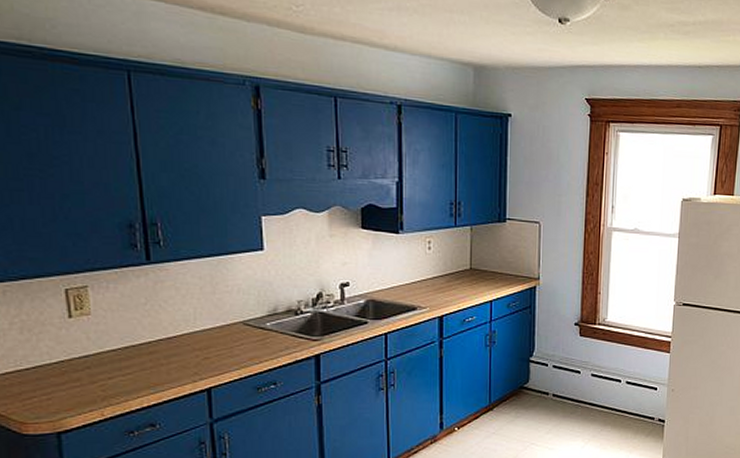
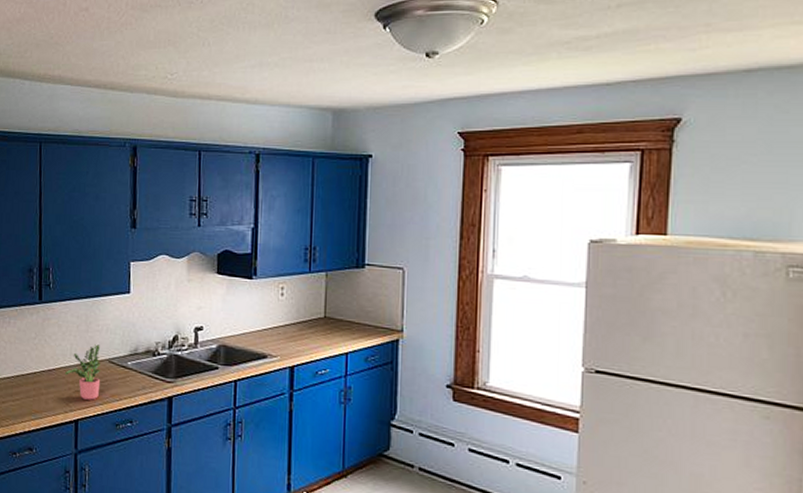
potted plant: none [188,306,235,366] -> present [64,344,101,400]

